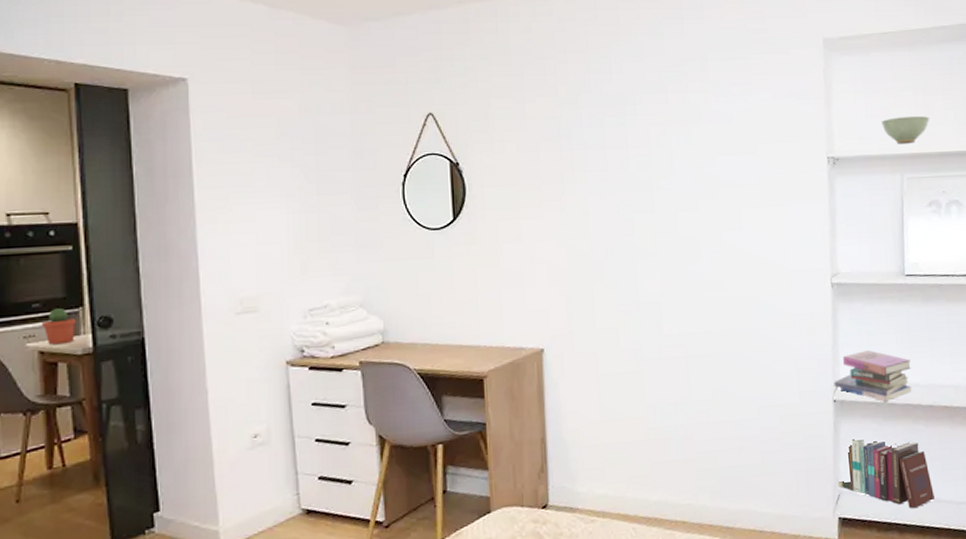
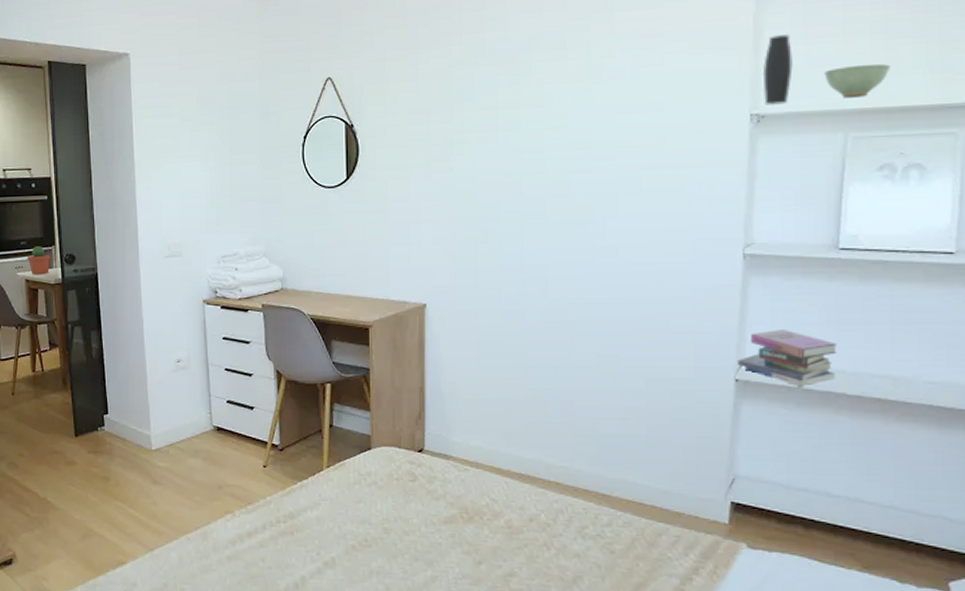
vase: none [834,88,858,150] -> present [762,34,793,106]
books: present [837,439,935,509] -> none [733,423,853,505]

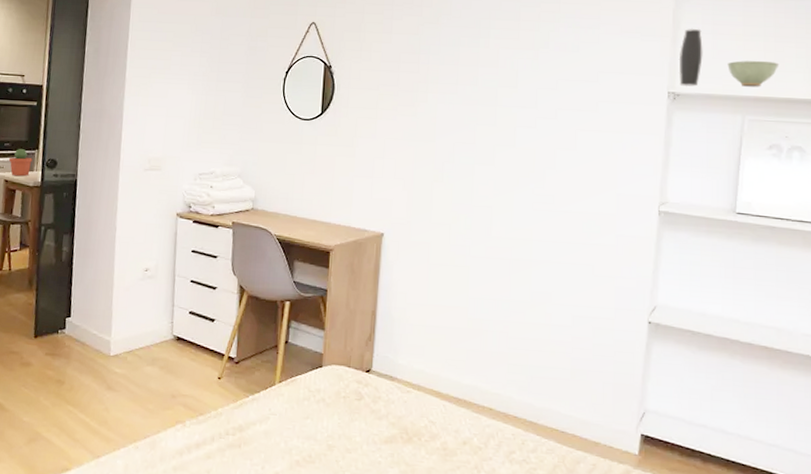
books: present [737,330,837,386] -> none [650,279,733,332]

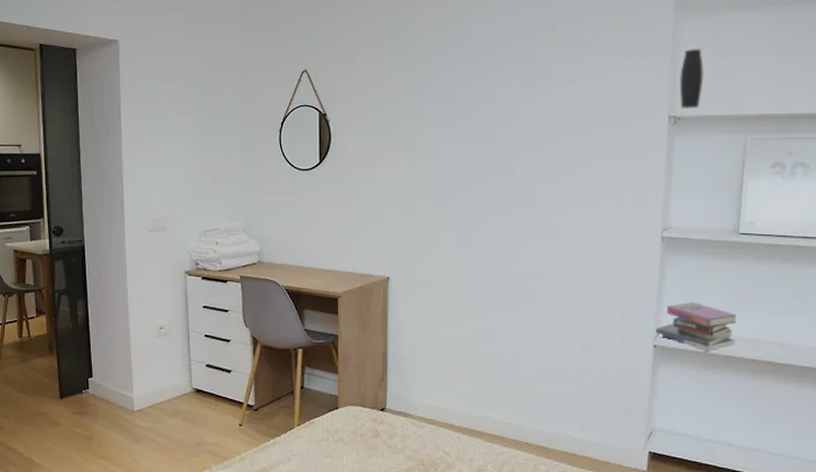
succulent plant: present [9,149,33,177] -> none [16,219,39,246]
books: none [650,279,733,332] -> present [655,302,737,351]
bowl: present [727,60,780,87] -> none [729,76,783,105]

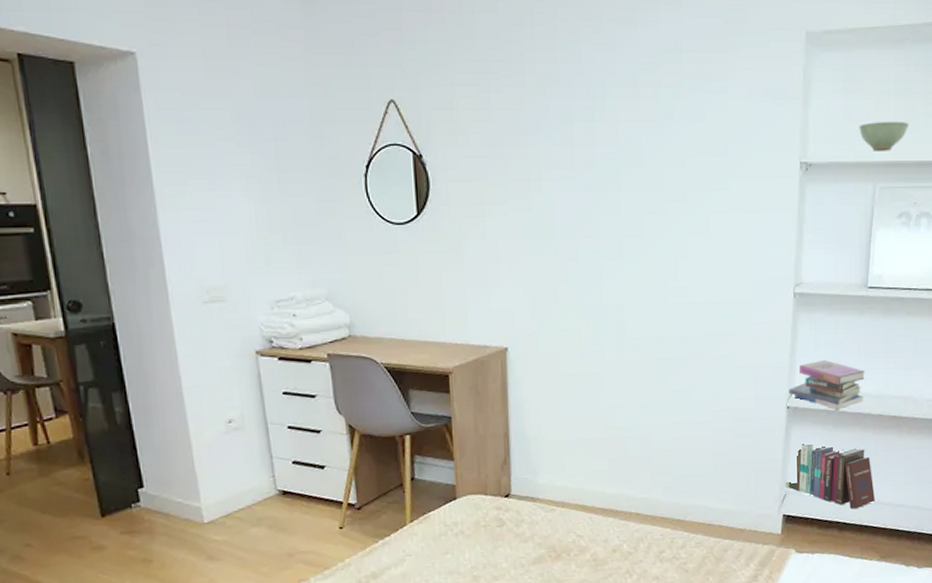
books: none [651,383,749,453] -> present [785,444,875,509]
vase: present [679,49,704,110] -> none [810,88,835,156]
bowl: none [729,76,783,105] -> present [859,121,910,151]

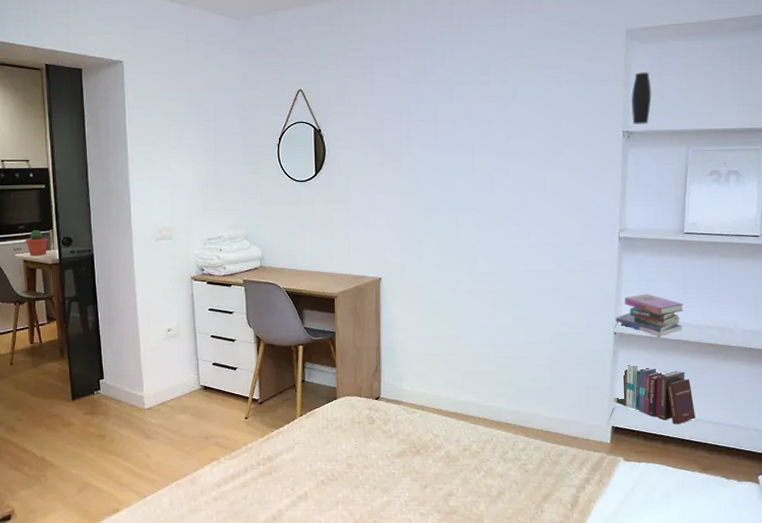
succulent plant: none [12,291,46,327] -> present [26,230,48,256]
vase: none [810,88,835,156] -> present [631,72,652,126]
bowl: present [859,121,910,151] -> none [673,96,717,121]

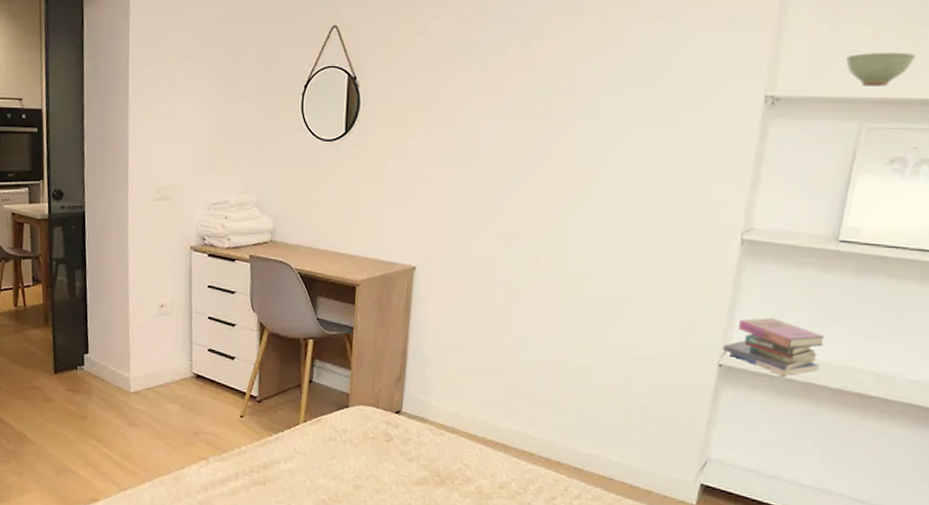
succulent plant: present [26,230,48,256] -> none [14,179,38,209]
books: present [613,365,695,425] -> none [706,409,823,494]
vase: present [631,72,652,126] -> none [781,15,816,89]
bowl: none [673,96,717,121] -> present [846,52,917,86]

